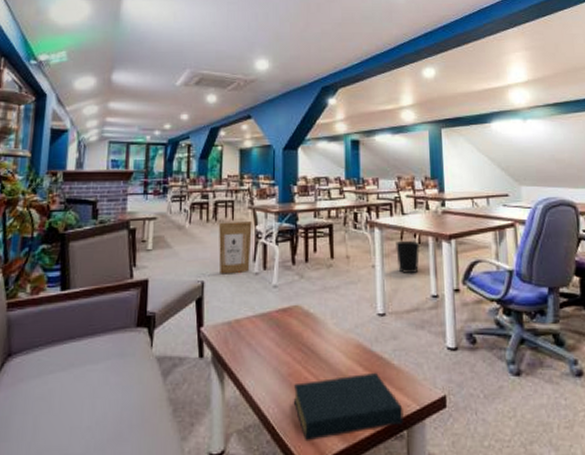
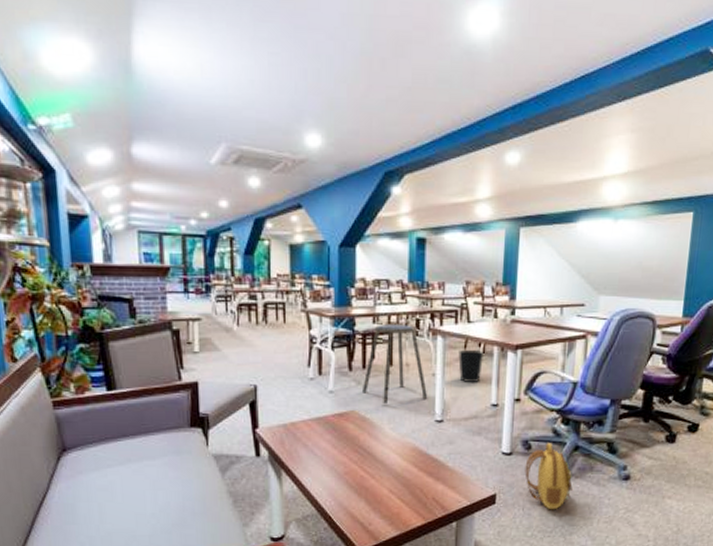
cardboard box: present [219,221,252,274] -> none [270,325,306,379]
hardback book: present [293,372,404,442] -> none [349,472,454,529]
stool: none [306,218,369,299] -> present [363,325,428,405]
backpack: none [472,336,525,414] -> present [525,443,573,510]

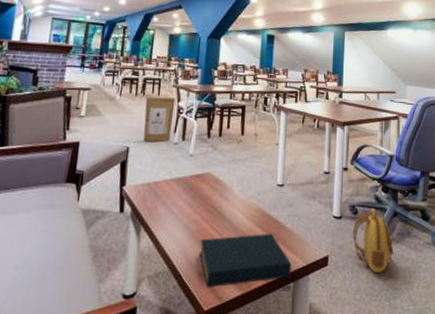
cardboard box: none [270,325,306,379] -> present [143,96,175,142]
hardback book: none [349,472,454,529] -> present [199,233,292,288]
stool: present [363,325,428,405] -> none [218,100,272,169]
wastebasket: present [458,350,483,382] -> none [297,124,317,152]

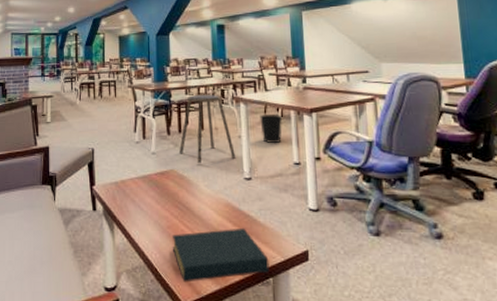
cardboard box: present [143,96,175,142] -> none [104,98,132,143]
stool: none [218,100,272,169] -> present [179,95,236,164]
wastebasket: none [297,124,317,152] -> present [260,115,282,143]
backpack: present [353,209,394,274] -> none [333,200,384,269]

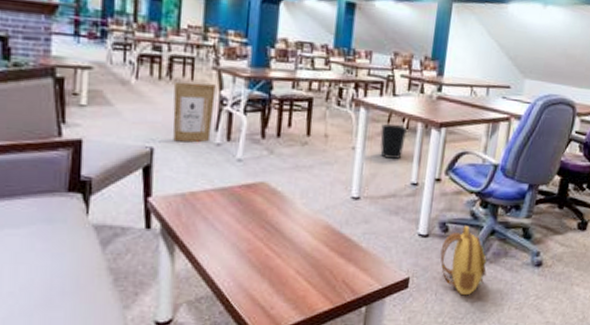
cardboard box: none [104,98,132,143] -> present [172,81,216,143]
hardback book: present [171,227,270,282] -> none [251,253,365,314]
stool: present [179,95,236,164] -> none [275,90,346,178]
backpack: none [333,200,384,269] -> present [440,226,487,296]

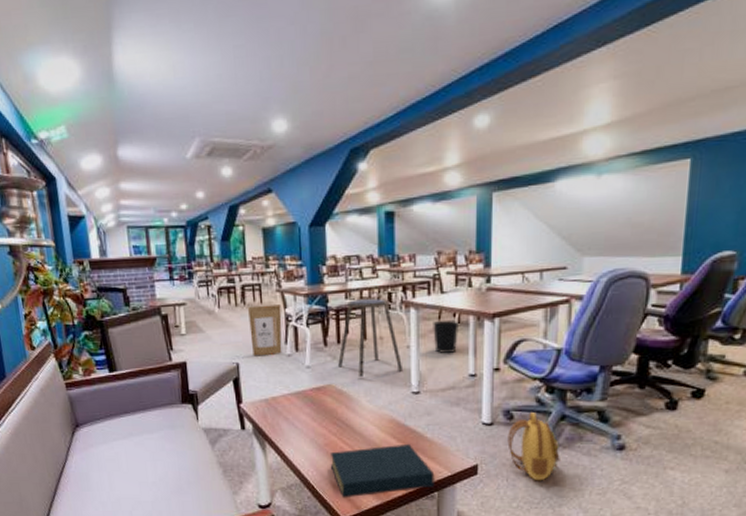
hardback book: none [251,253,365,314] -> present [329,443,435,498]
stool: none [275,90,346,178] -> present [338,299,404,378]

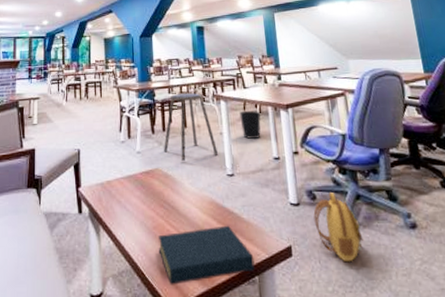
cardboard box: present [248,304,282,356] -> none [90,98,117,143]

